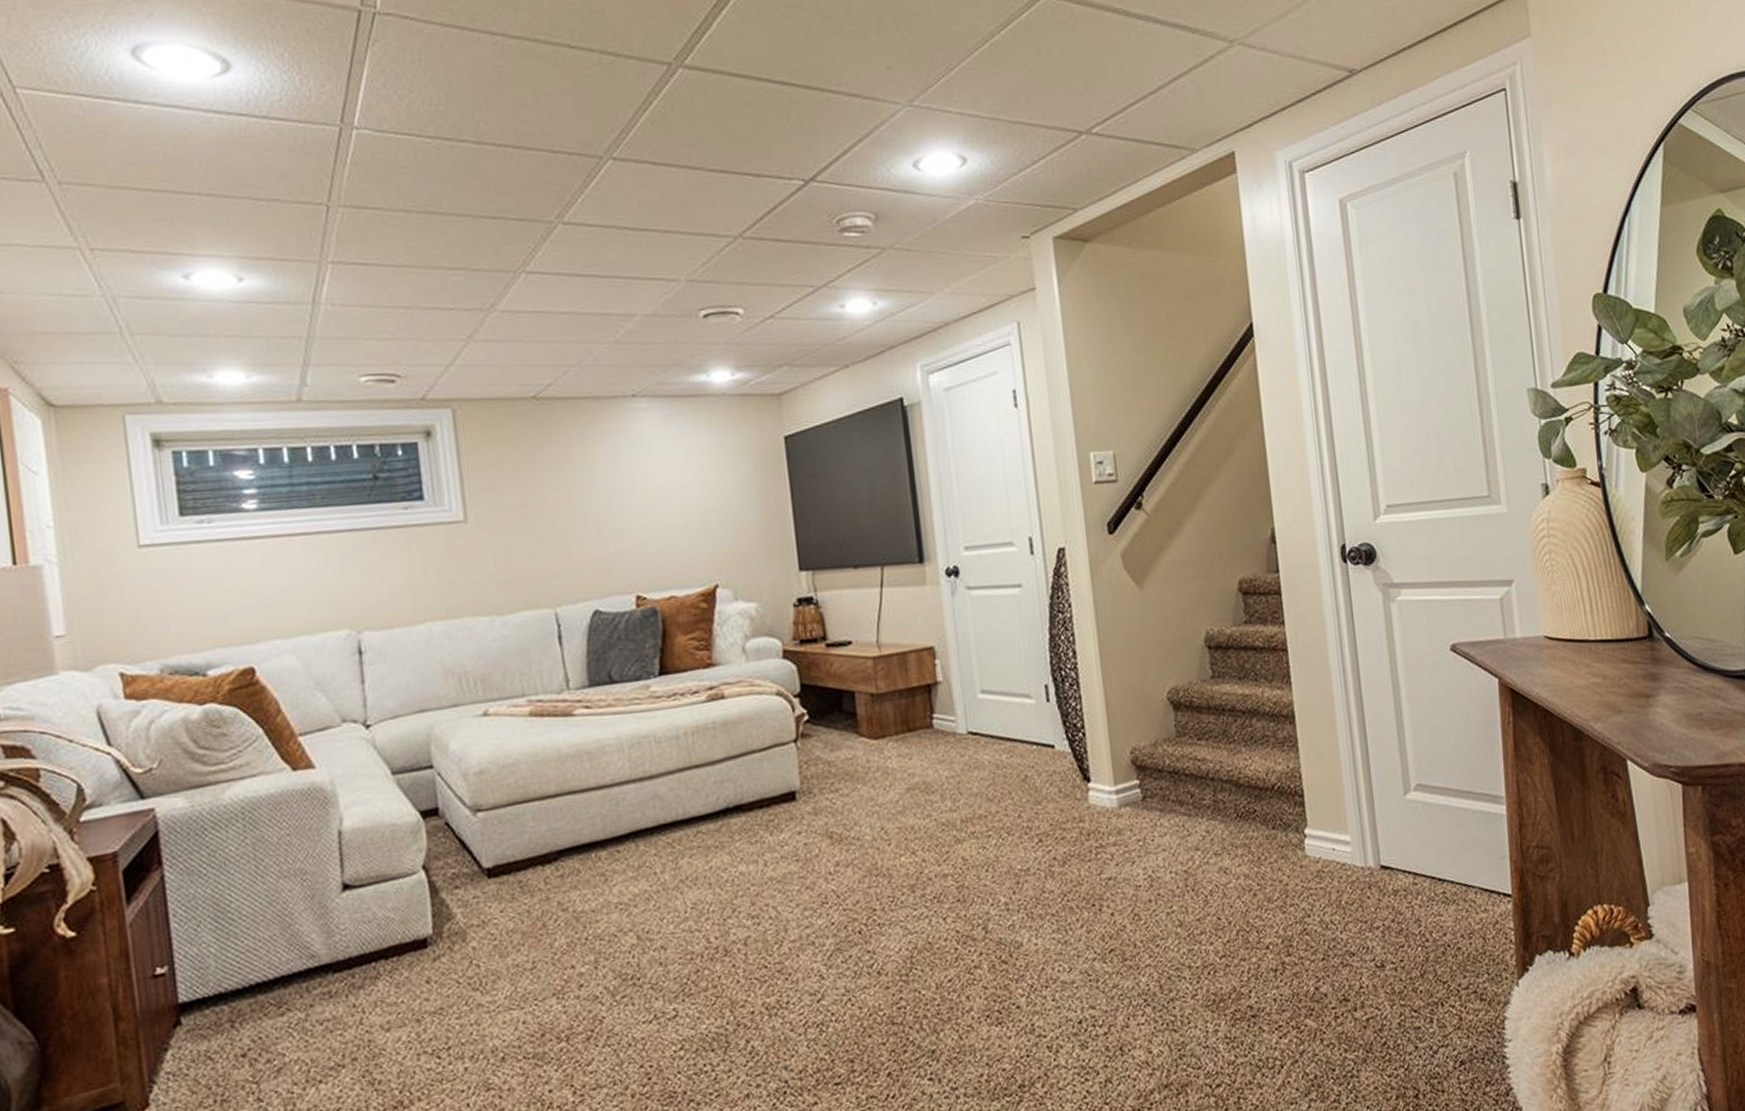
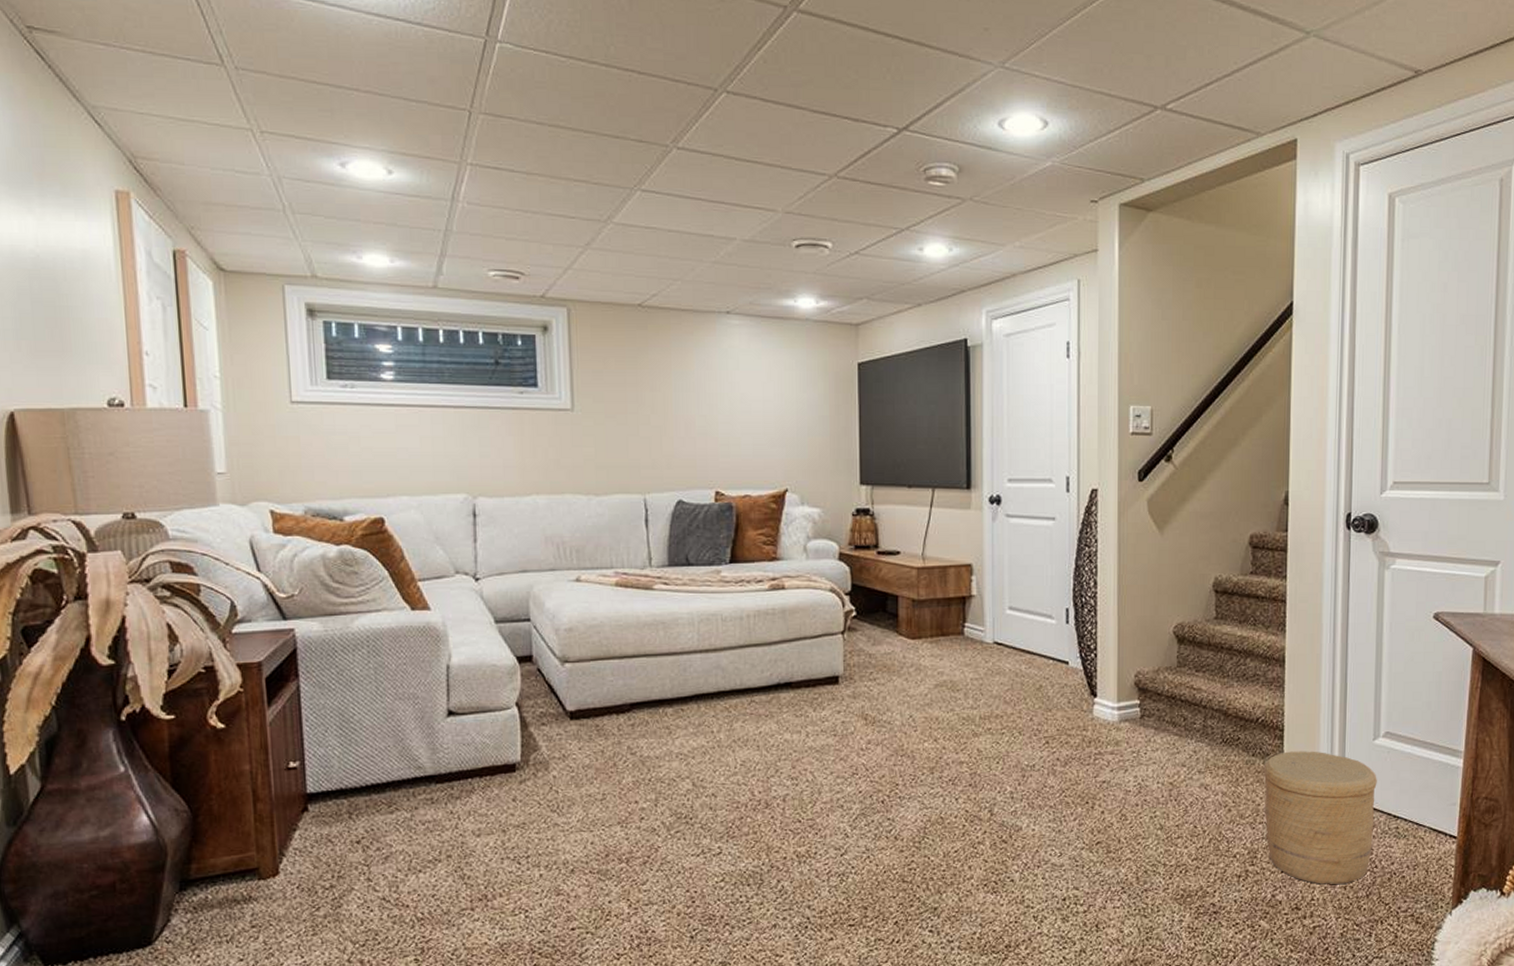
woven basket: none [1287,815,1420,969] -> present [1264,751,1377,885]

